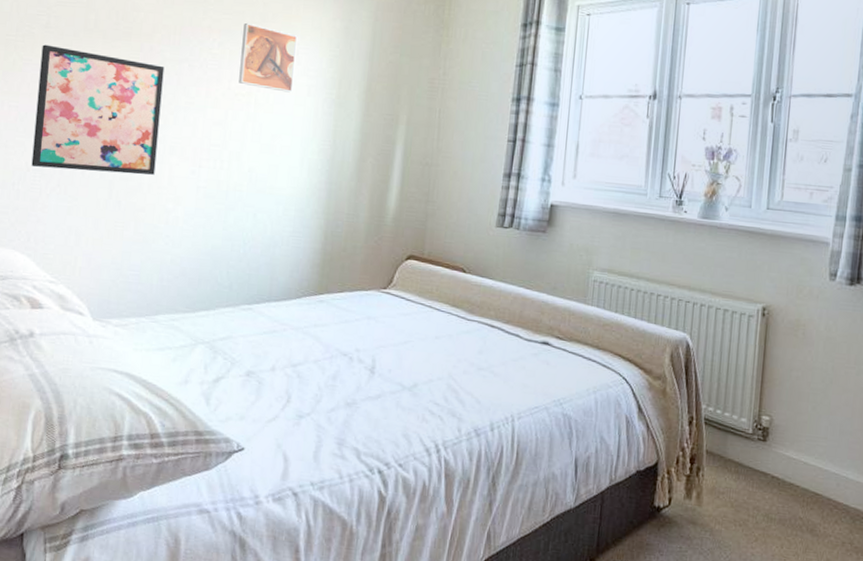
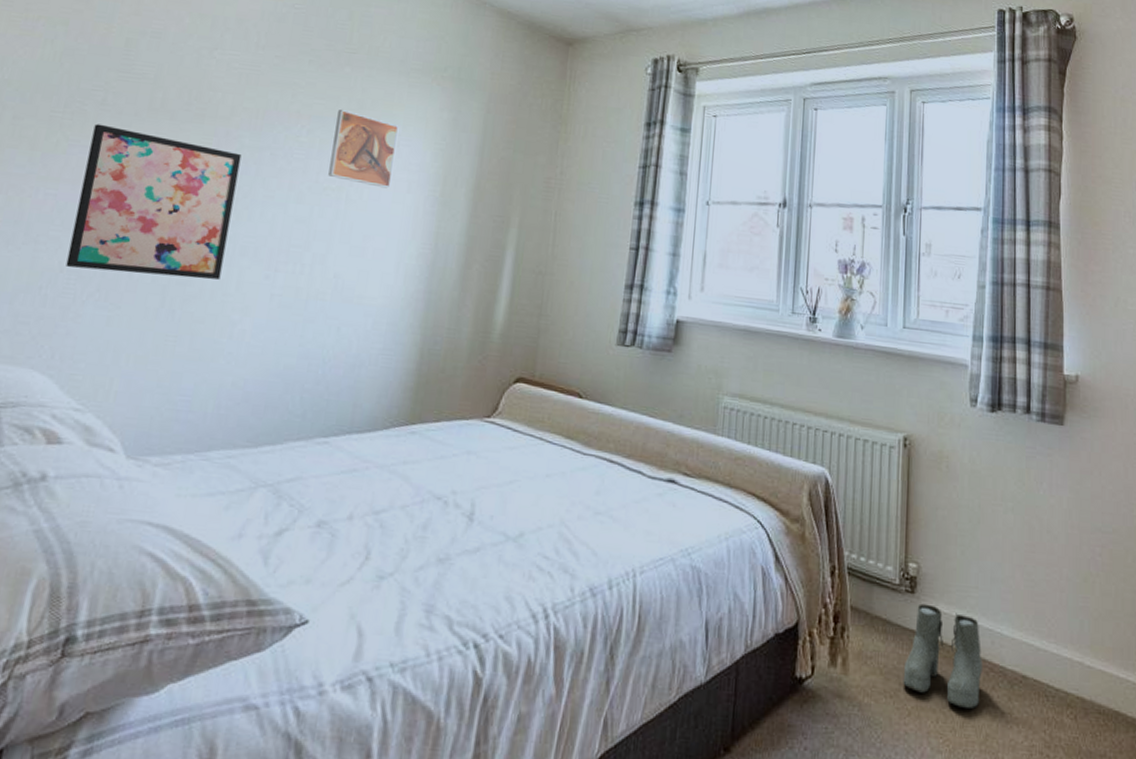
boots: none [751,450,828,539] -> present [903,603,983,710]

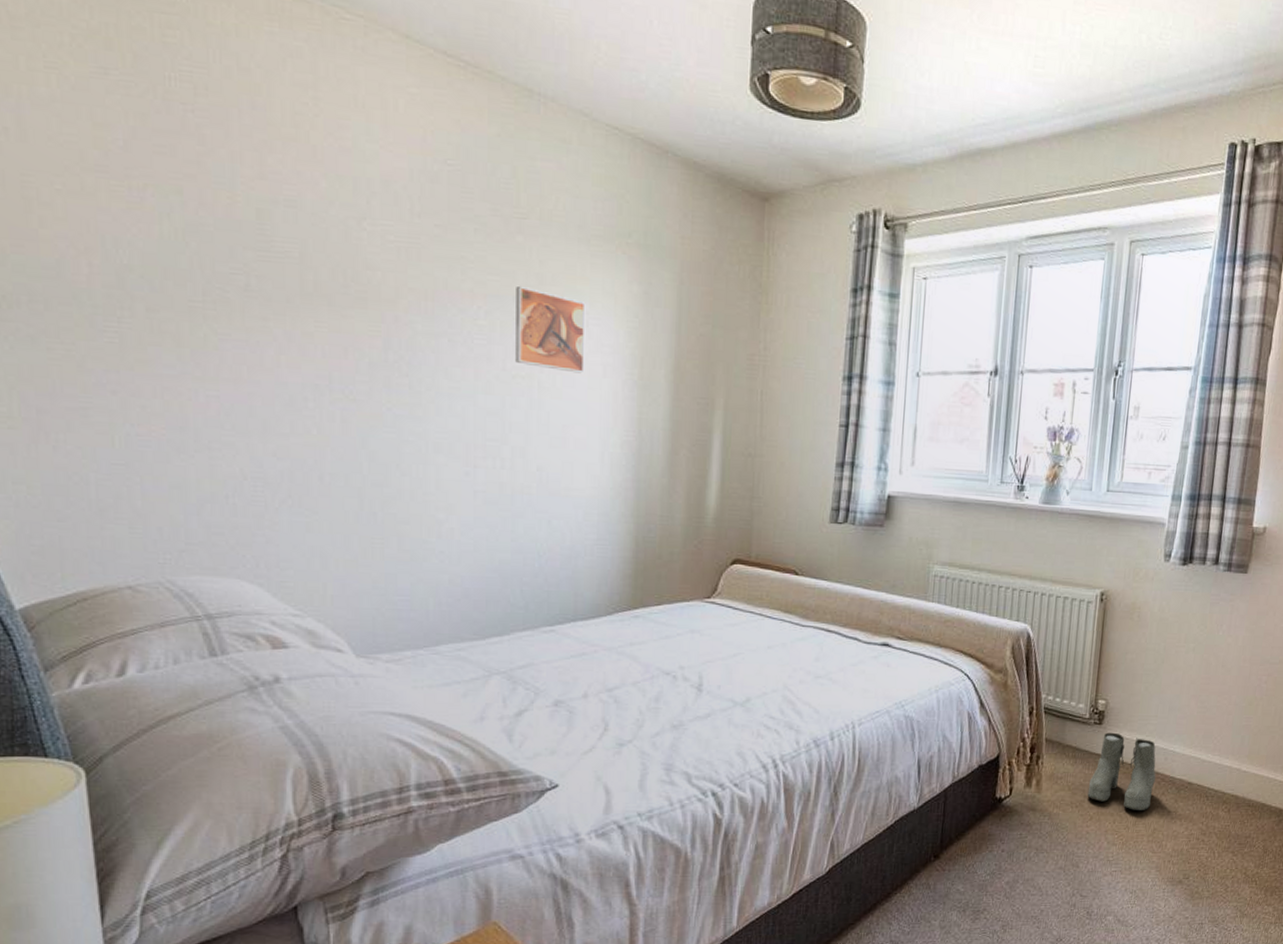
wall art: present [66,124,242,280] -> none [243,313,417,479]

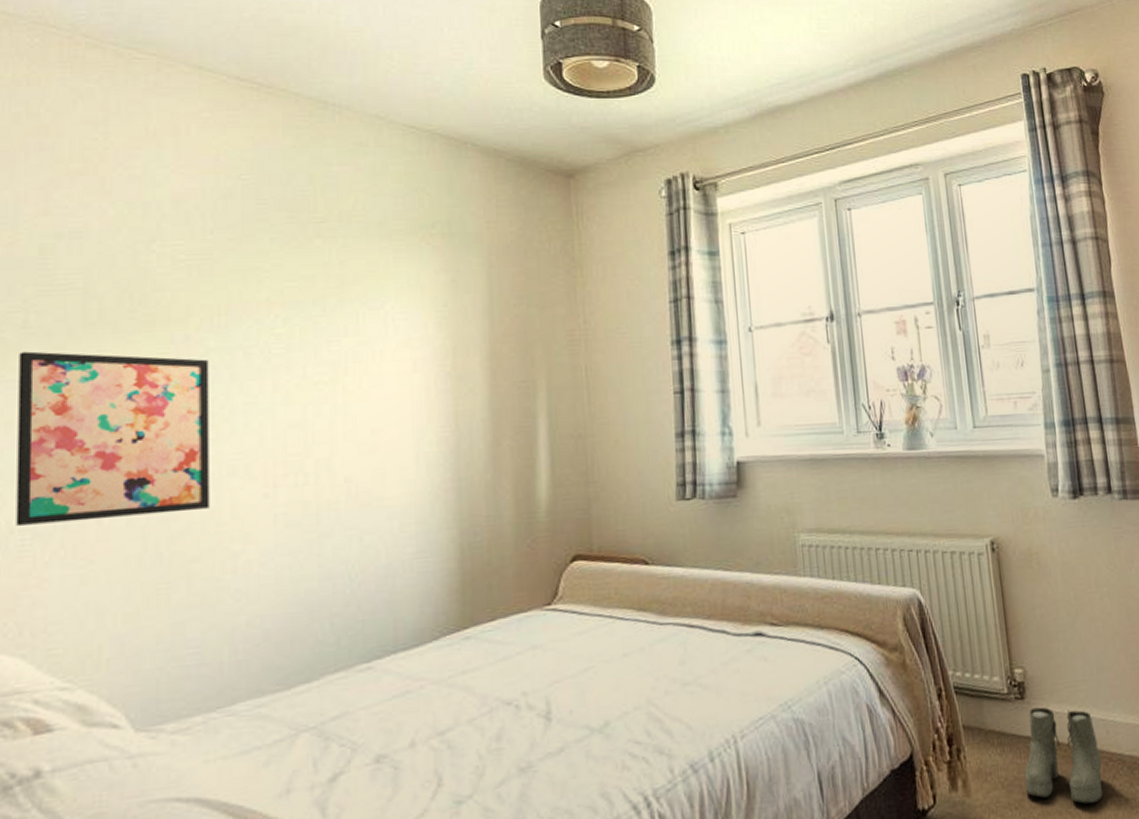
wall art: none [243,313,417,479] -> present [16,351,210,526]
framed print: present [515,285,586,374] -> none [316,288,393,372]

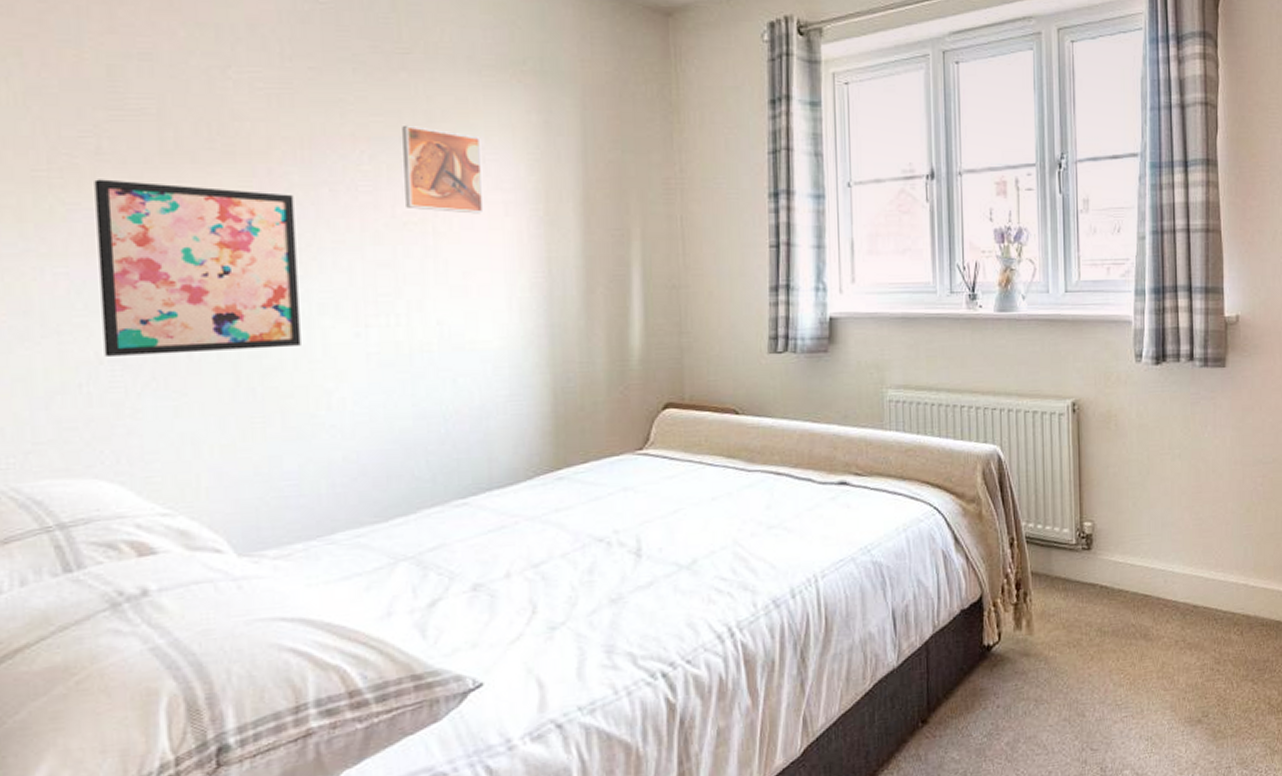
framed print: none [316,288,393,372] -> present [402,125,484,214]
boots: present [1024,706,1103,805] -> none [1084,557,1157,645]

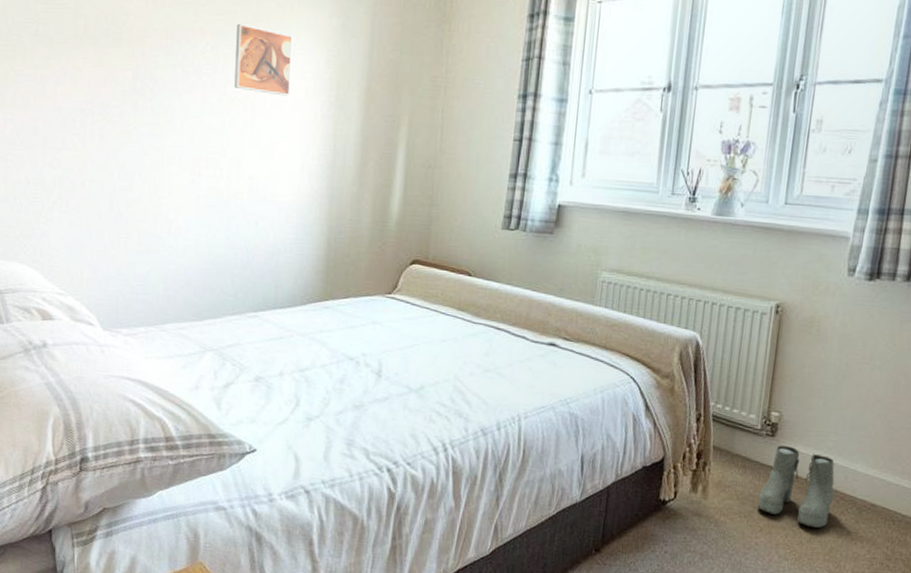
wall art: present [94,179,301,356] -> none [31,53,158,185]
boots: none [1084,557,1157,645] -> present [757,445,835,529]

